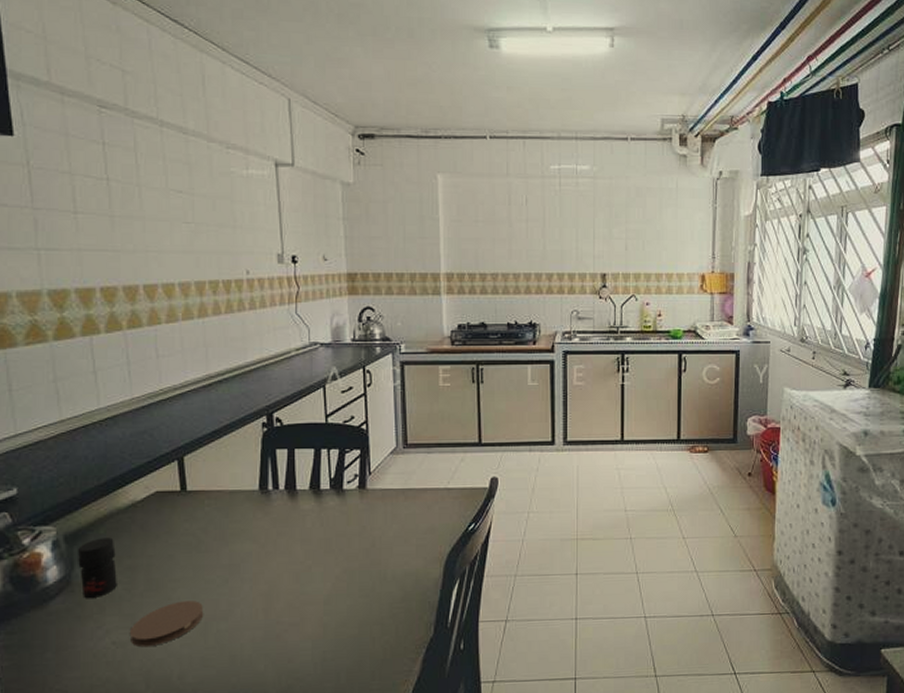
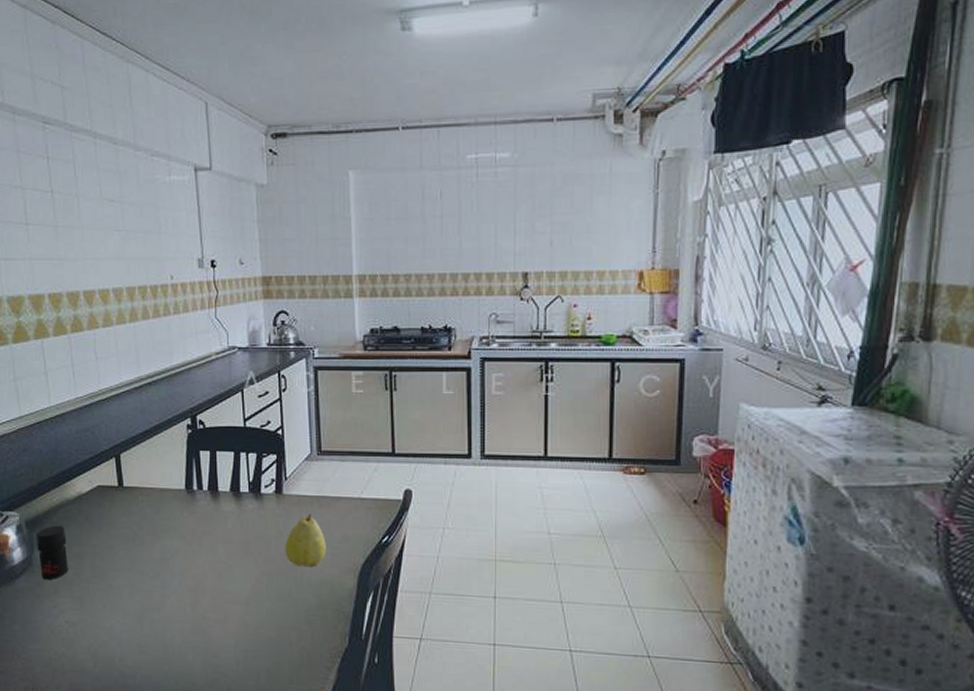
coaster: present [129,601,203,648] -> none [79,589,139,629]
fruit: none [367,507,411,561] -> present [284,514,326,568]

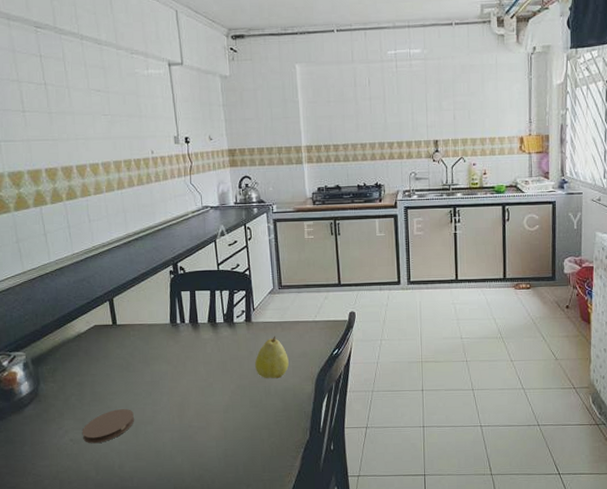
jar: present [36,525,68,580] -> none [41,360,71,407]
coaster: none [79,589,139,629] -> present [82,409,134,444]

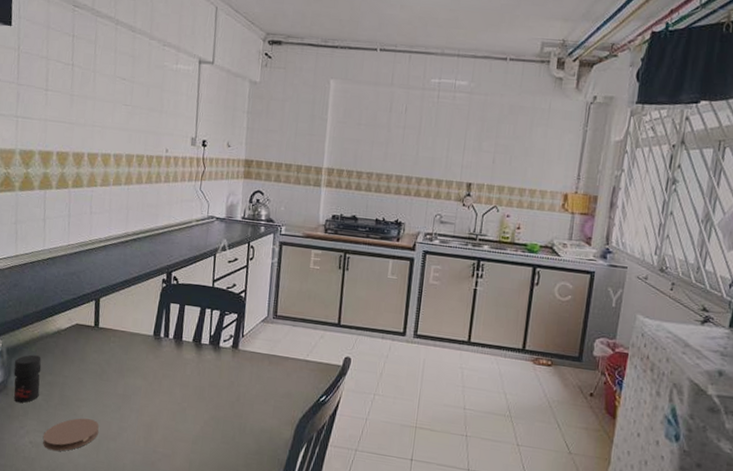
jar: none [41,360,71,407] -> present [13,354,42,403]
fruit: present [254,336,289,379] -> none [233,369,271,417]

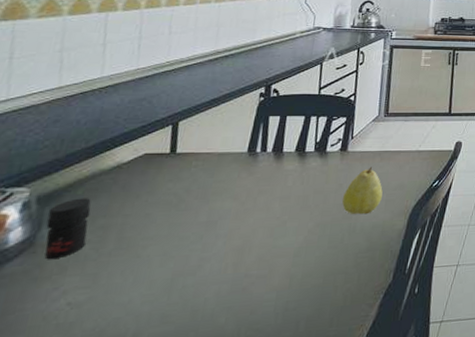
coaster: present [43,418,99,451] -> none [88,257,173,307]
fruit: none [233,369,271,417] -> present [341,167,383,215]

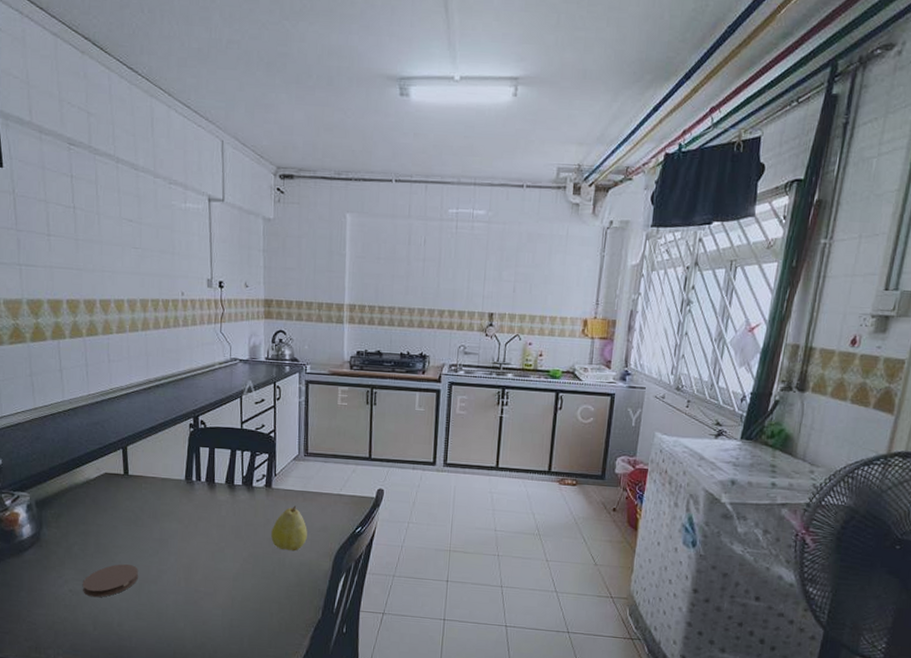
jar: present [44,198,92,260] -> none [45,506,74,554]
coaster: none [88,257,173,307] -> present [82,564,138,598]

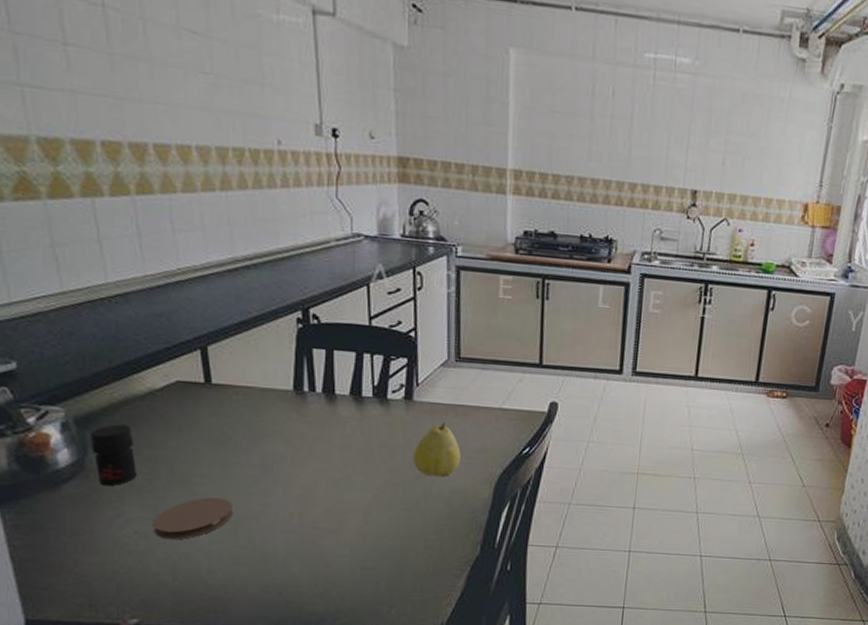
jar: none [45,506,74,554] -> present [89,424,137,487]

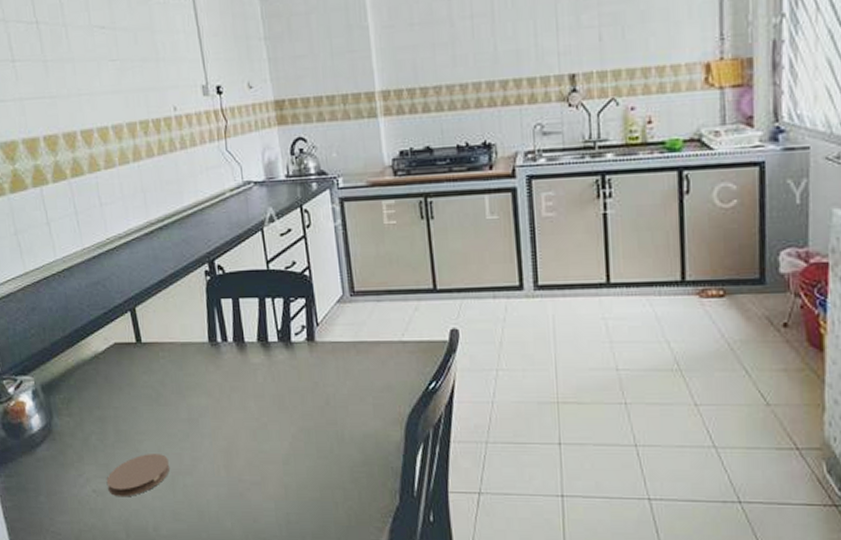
jar: present [89,424,137,487] -> none [53,388,91,448]
fruit: present [412,422,461,478] -> none [321,361,368,421]

